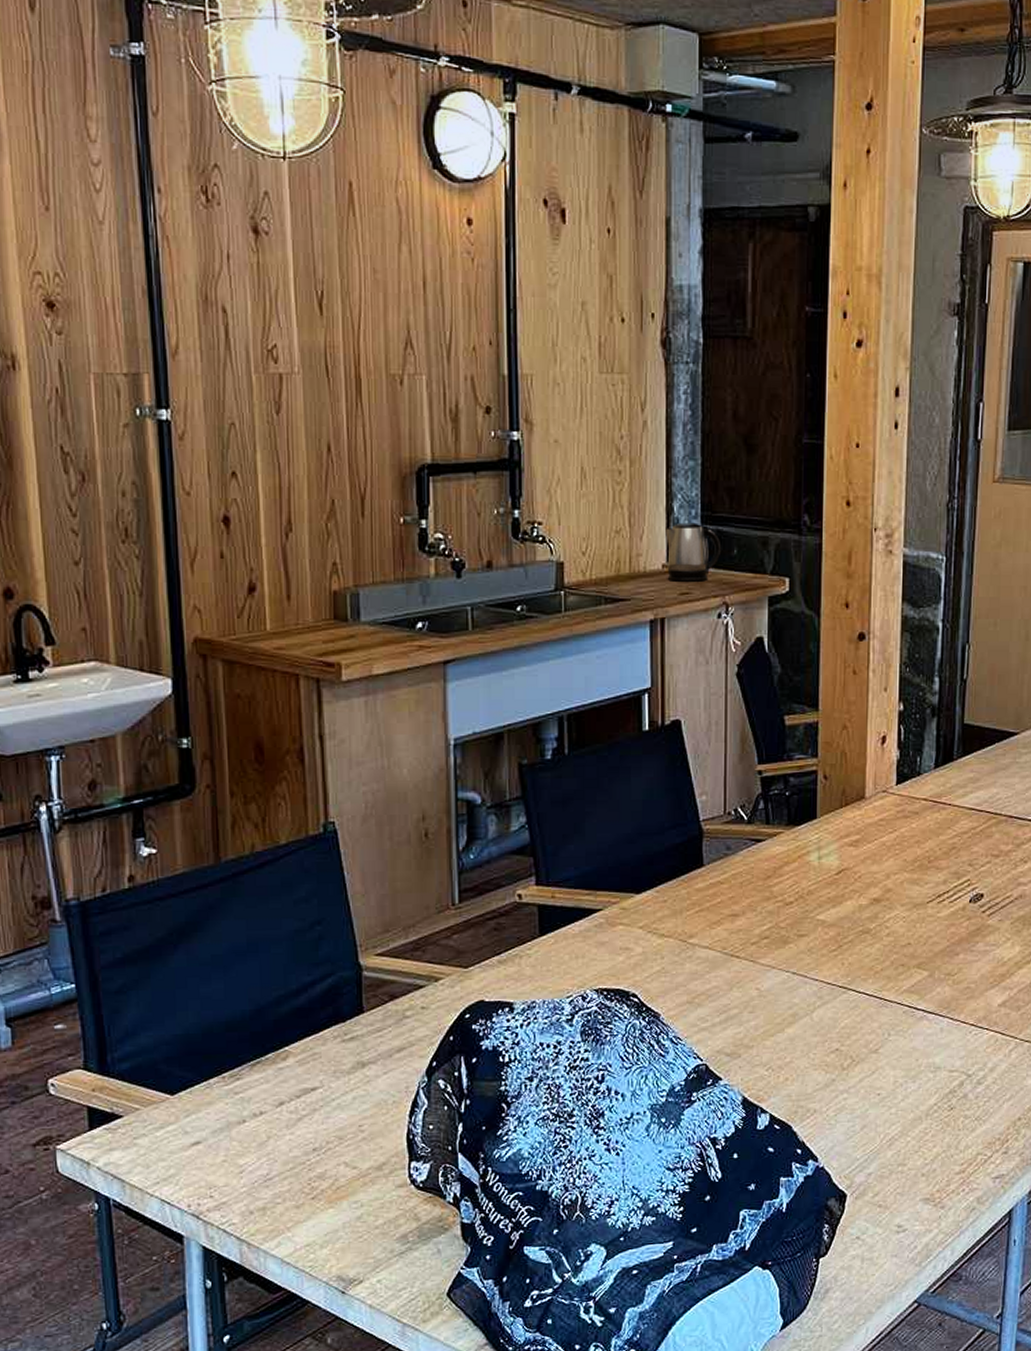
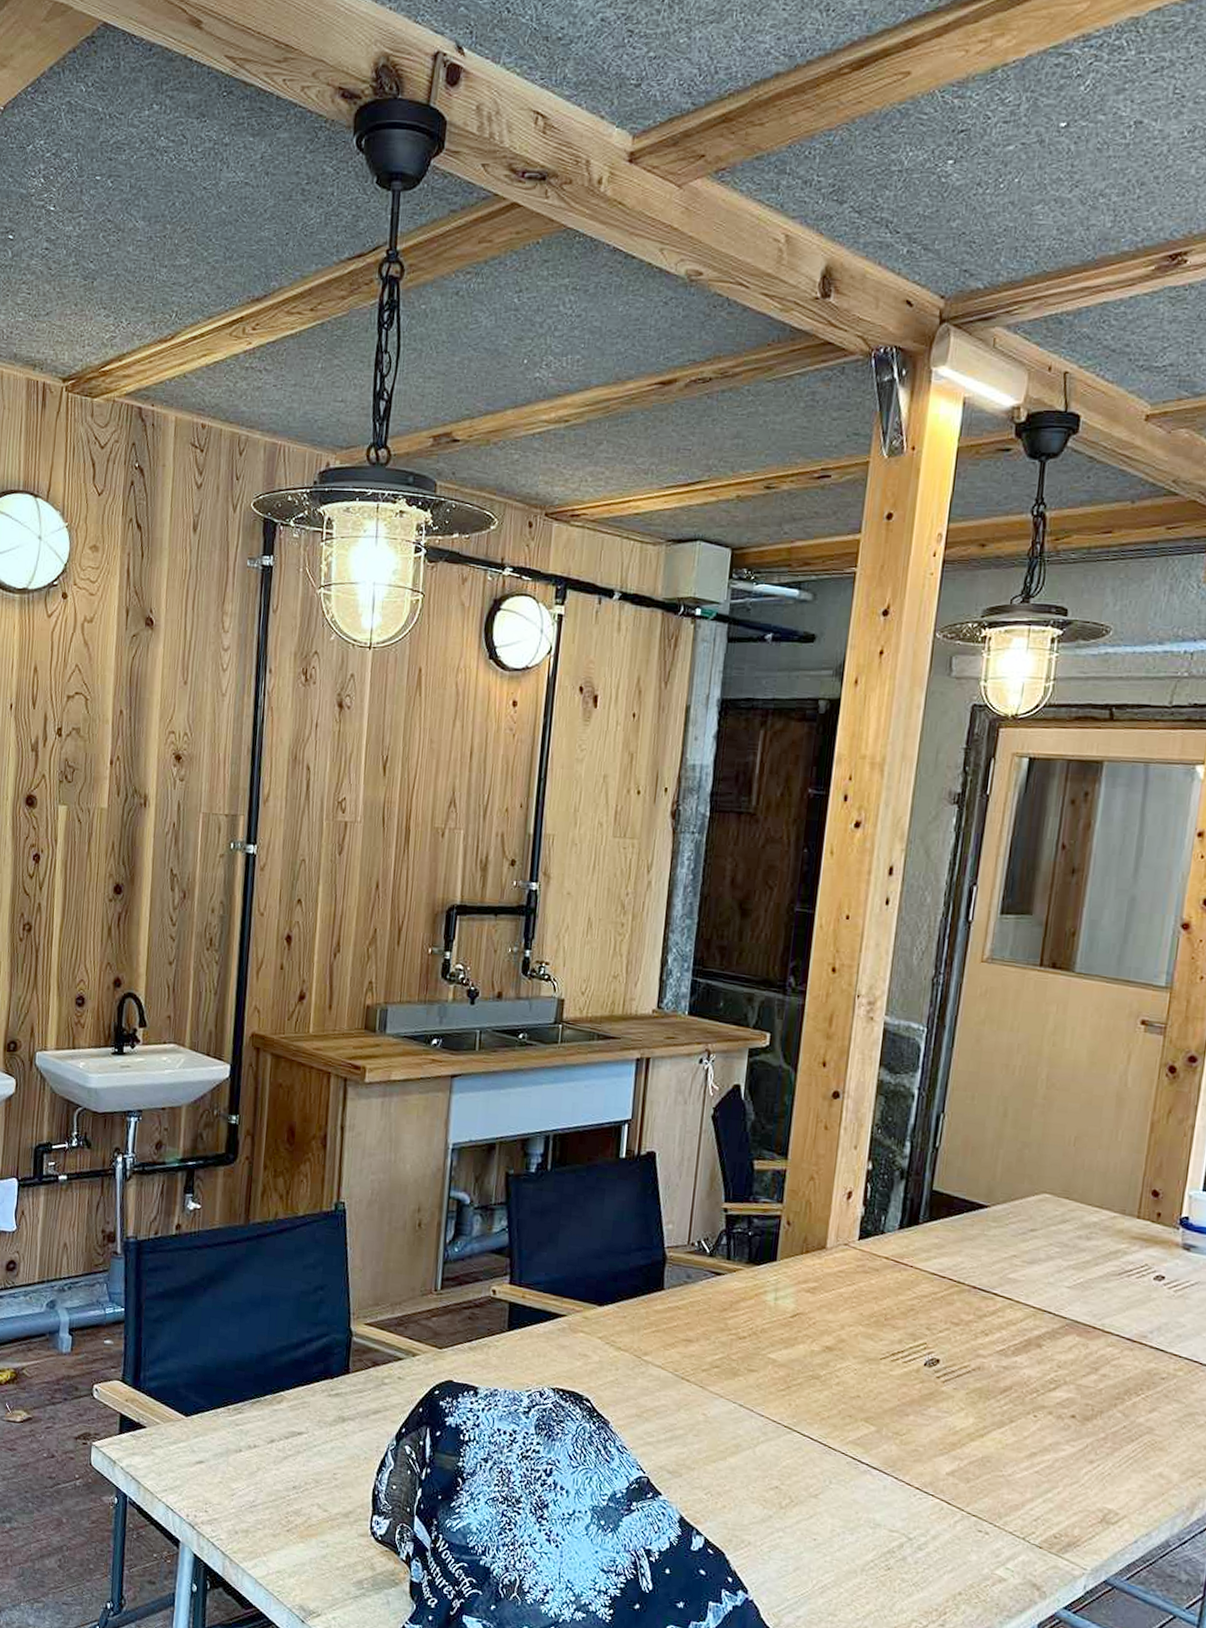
kettle: present [666,522,720,583] -> none [656,973,708,1030]

